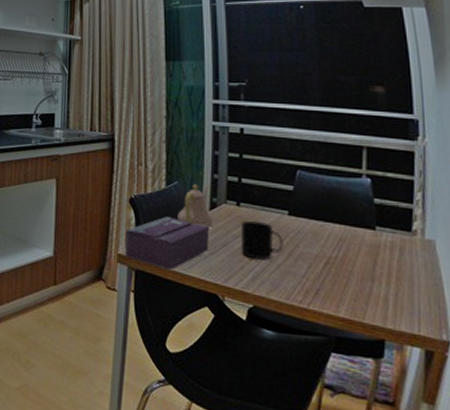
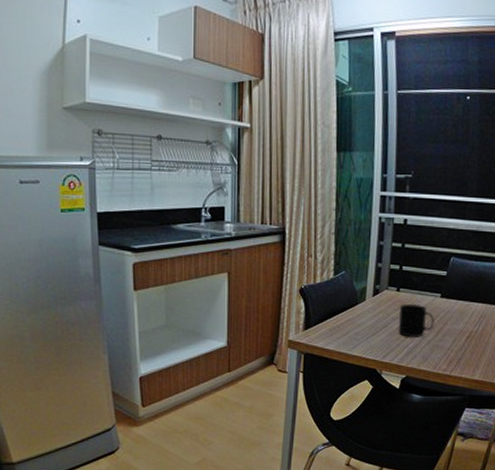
tissue box: present [125,217,209,270] -> none [295,304,371,351]
teapot: present [178,183,213,229] -> none [344,272,376,313]

